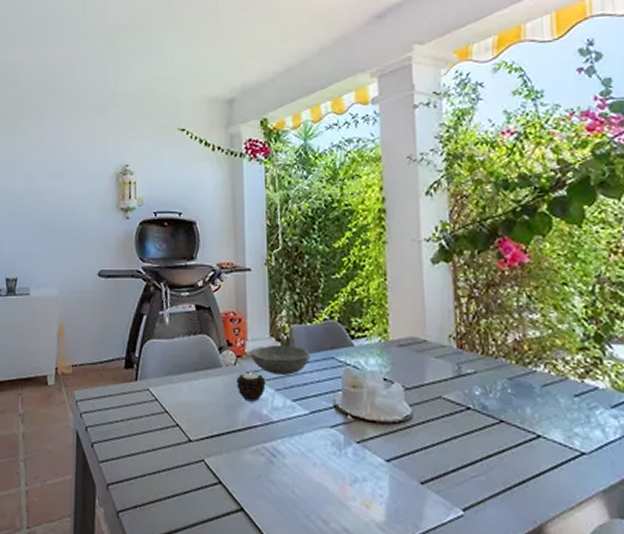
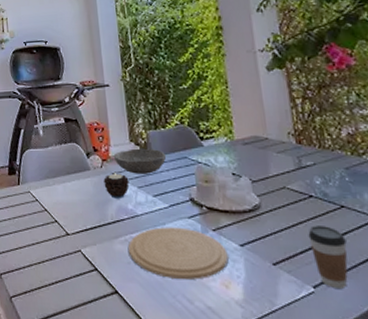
plate: none [258,436,372,498] -> present [128,227,229,280]
coffee cup: none [462,441,503,513] -> present [308,226,348,289]

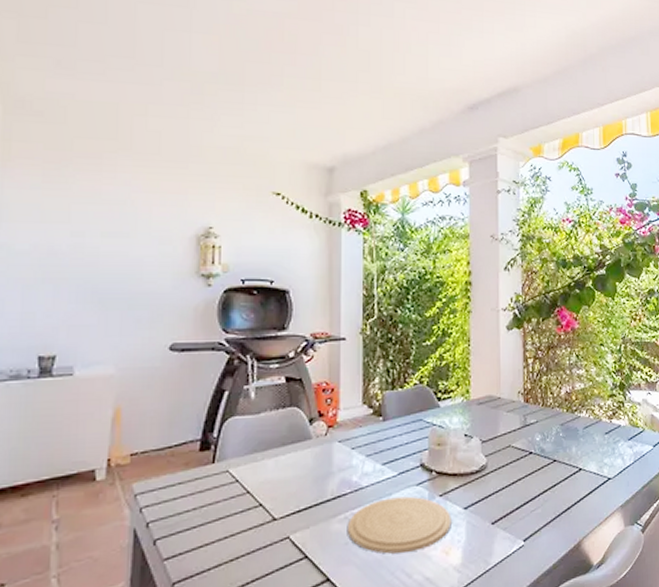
candle: present [103,173,130,199] -> none [327,441,357,471]
bowl: present [113,148,166,174] -> none [341,410,400,441]
coffee cup: present [308,226,348,289] -> none [525,480,554,539]

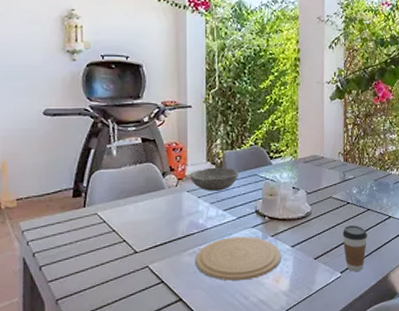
bowl: none [341,410,400,441] -> present [189,167,238,191]
coffee cup: none [525,480,554,539] -> present [342,225,367,272]

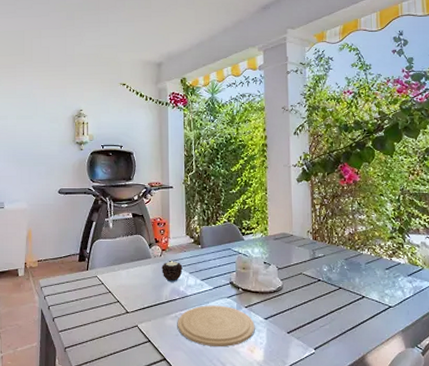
candle: none [177,191,202,215] -> present [162,261,183,282]
bowl: present [189,167,238,191] -> none [171,241,214,262]
coffee cup: present [342,225,367,272] -> none [314,303,341,349]

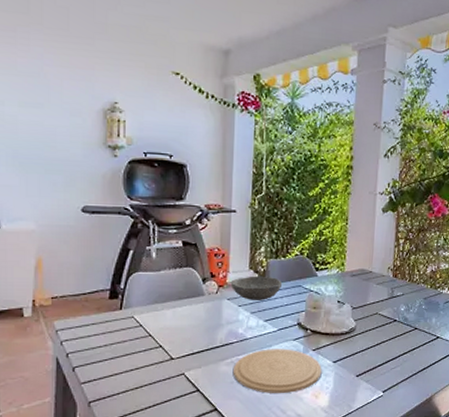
candle: present [162,261,183,282] -> none [217,299,243,323]
bowl: none [171,241,214,262] -> present [230,276,282,300]

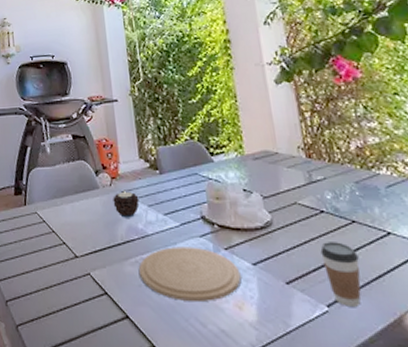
candle: none [217,299,243,323] -> present [113,191,140,218]
bowl: present [230,276,282,300] -> none [122,164,176,192]
coffee cup: none [387,344,413,391] -> present [320,242,361,307]

